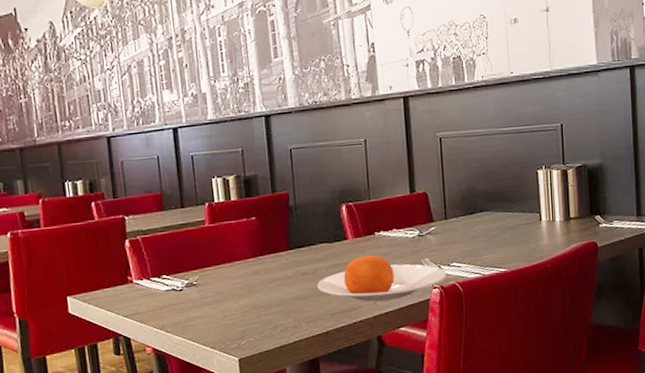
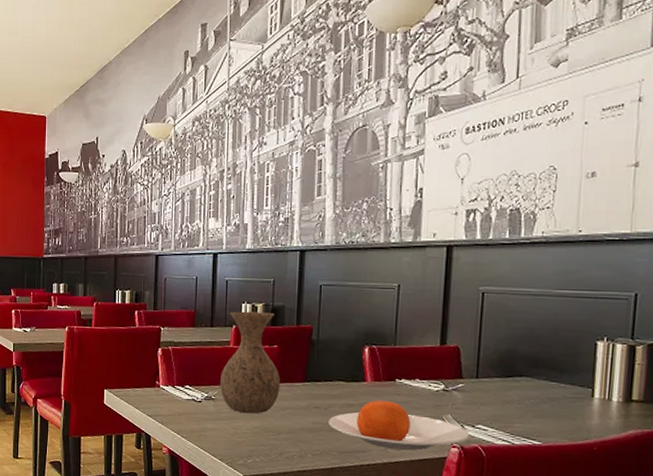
vase: none [199,183,265,294] -> present [220,311,281,414]

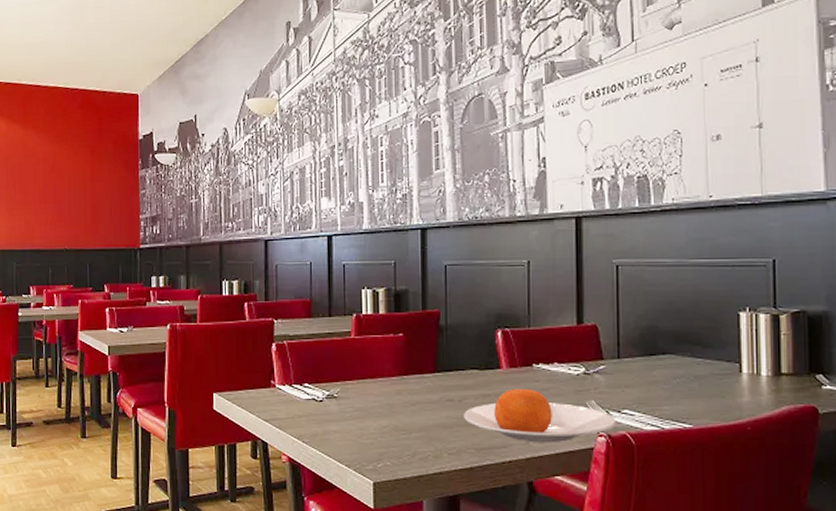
vase: present [220,311,281,414] -> none [343,297,409,412]

